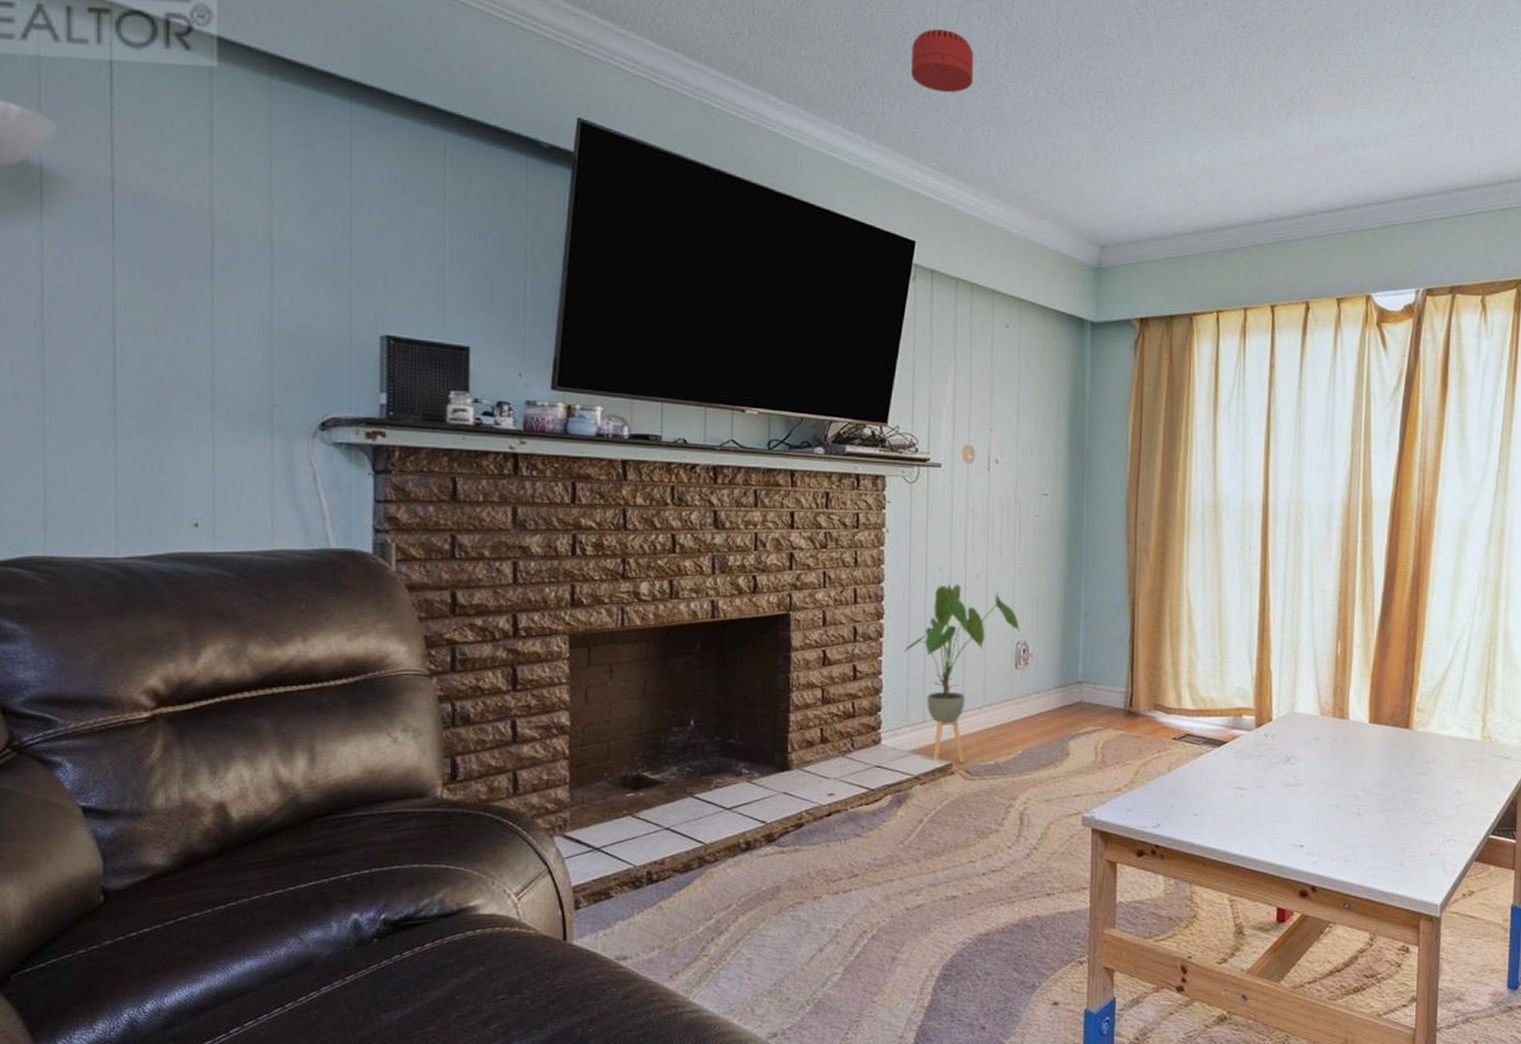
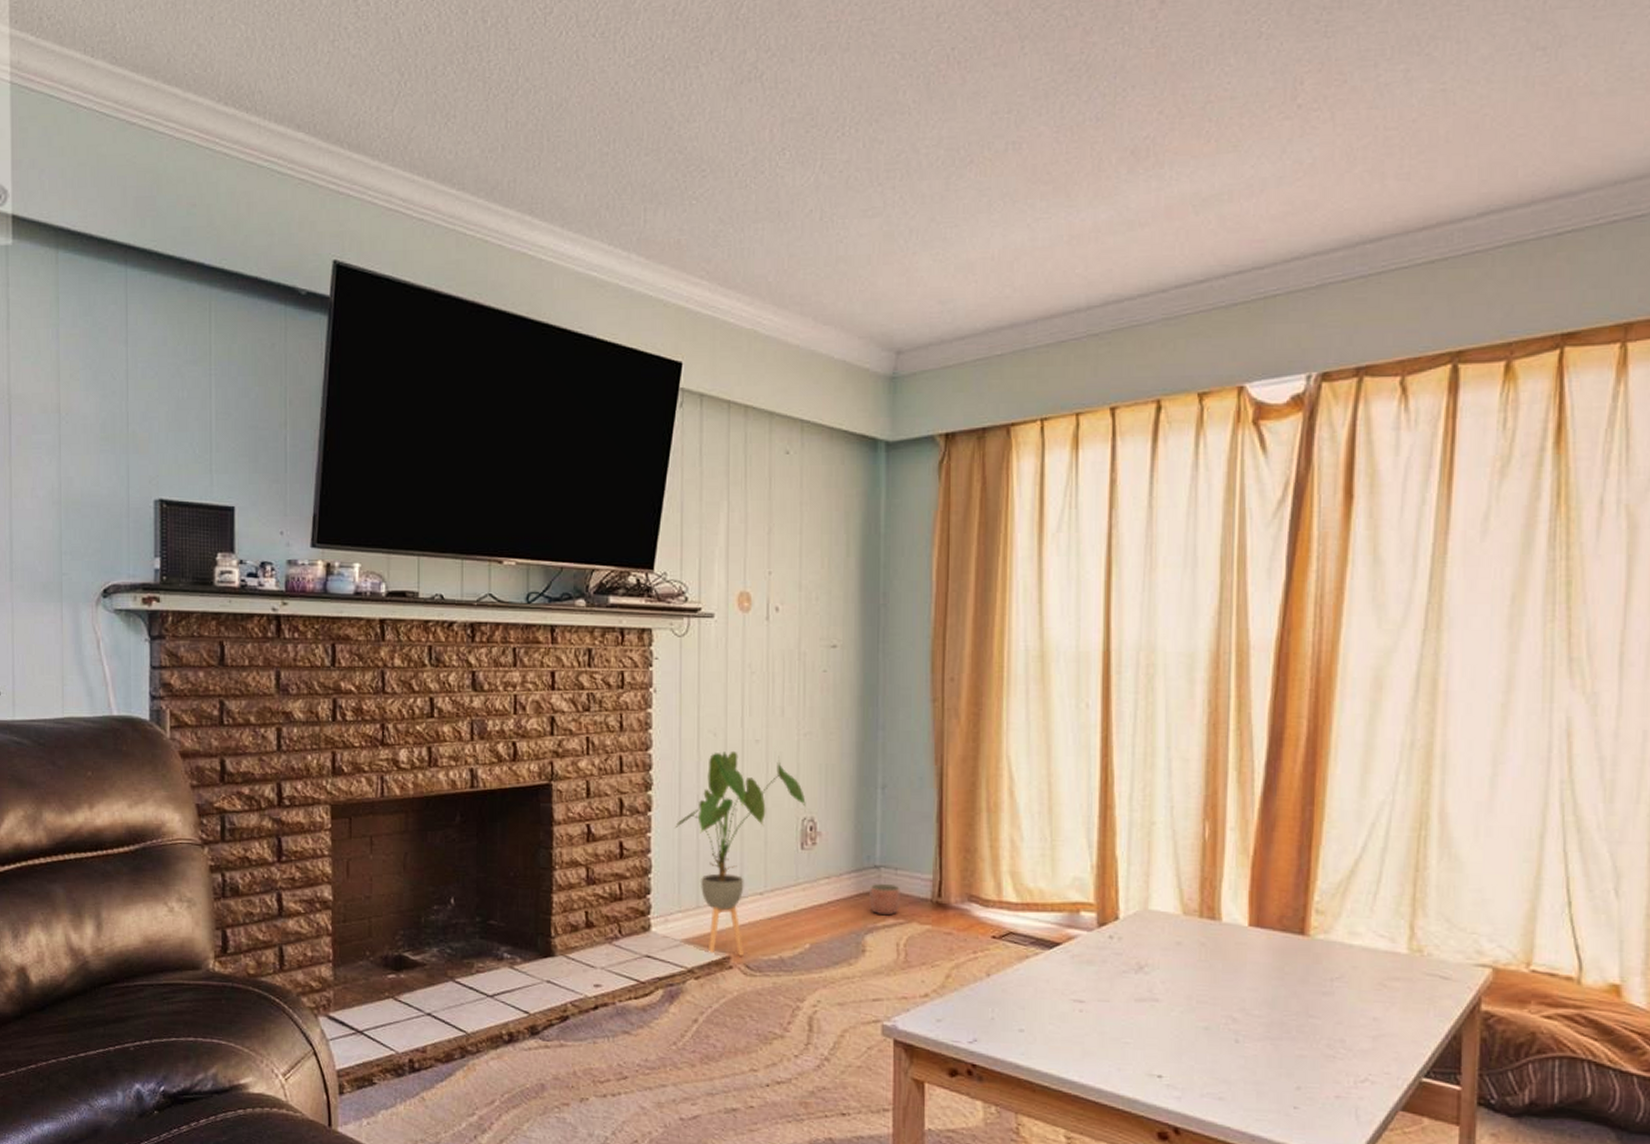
smoke detector: present [911,29,974,93] -> none [676,119,746,191]
planter: none [1073,696,1100,724] -> present [869,883,901,916]

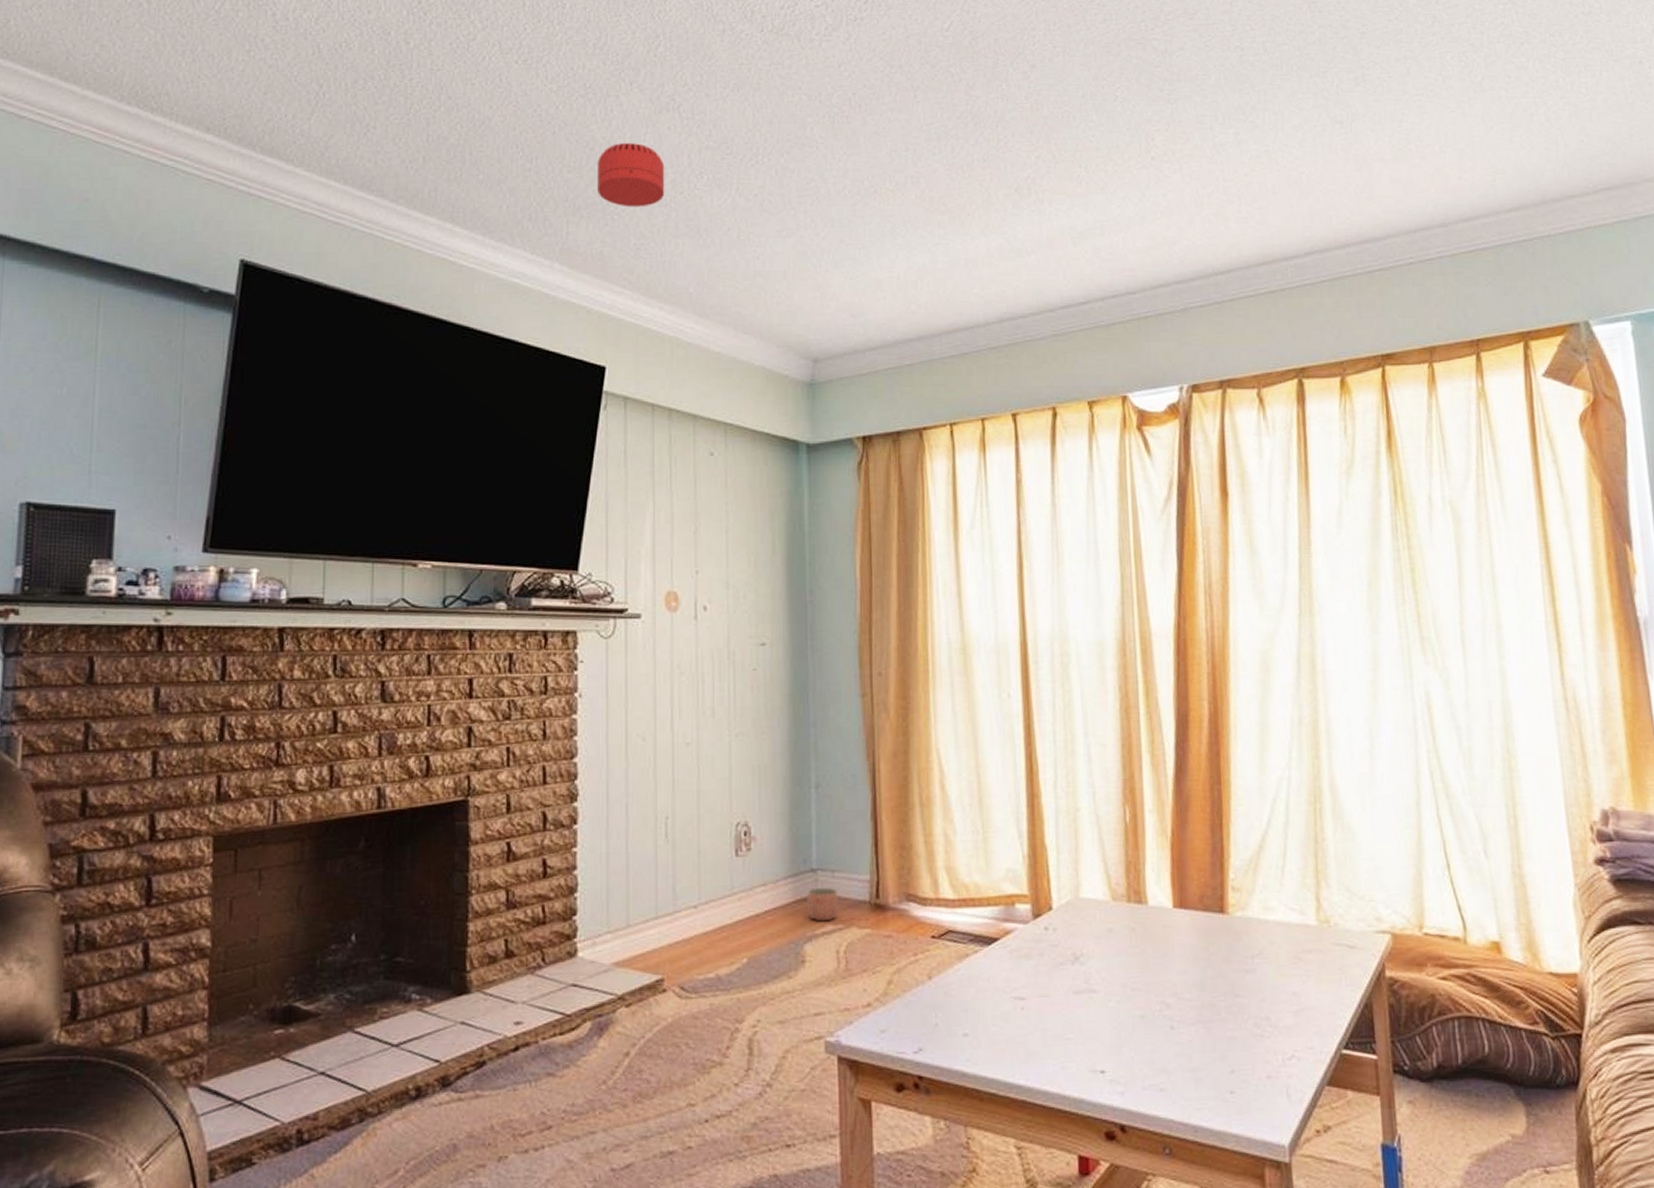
house plant: present [675,750,806,956] -> none [603,755,739,977]
smoke detector: none [676,119,746,191] -> present [597,143,665,207]

